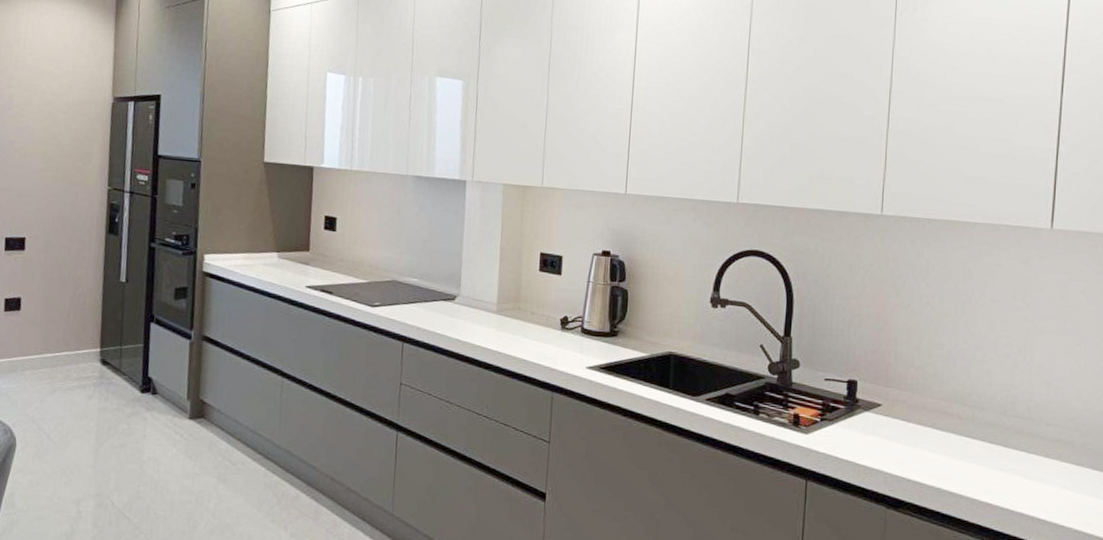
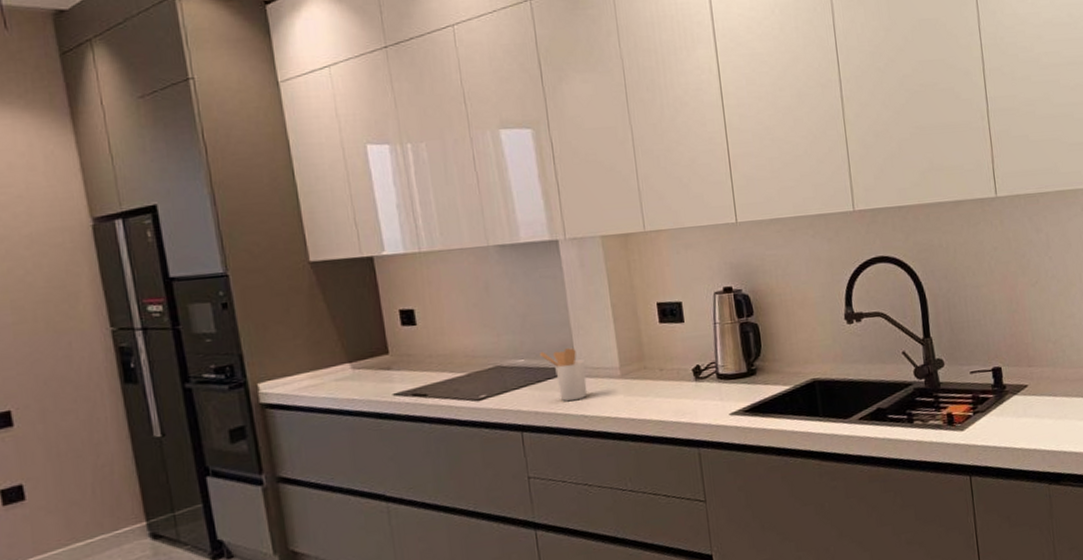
utensil holder: none [431,275,468,325] -> present [540,348,588,402]

